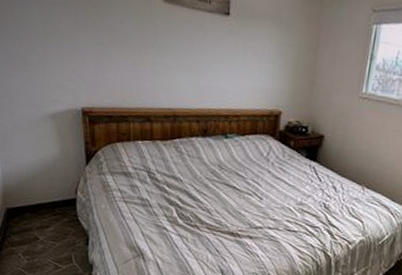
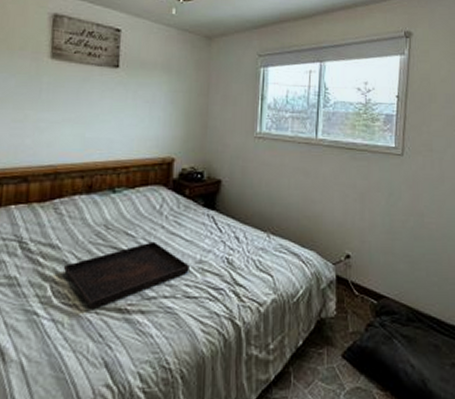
serving tray: none [185,183,292,230] -> present [63,241,191,309]

